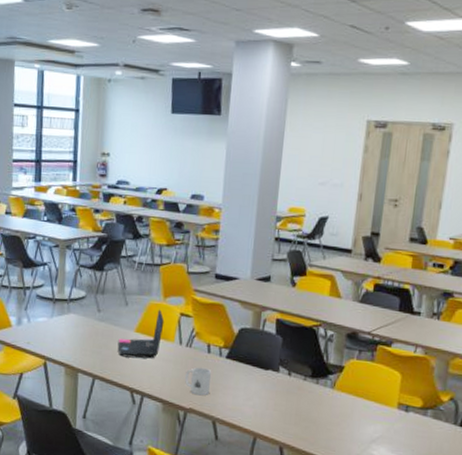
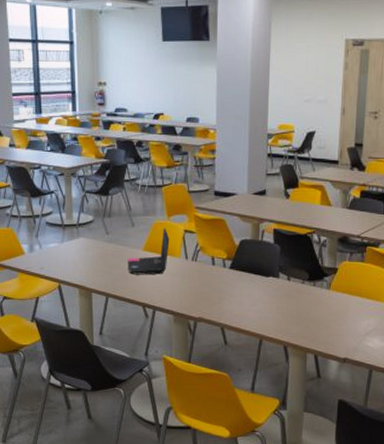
mug: present [185,367,212,396] -> none [193,279,218,305]

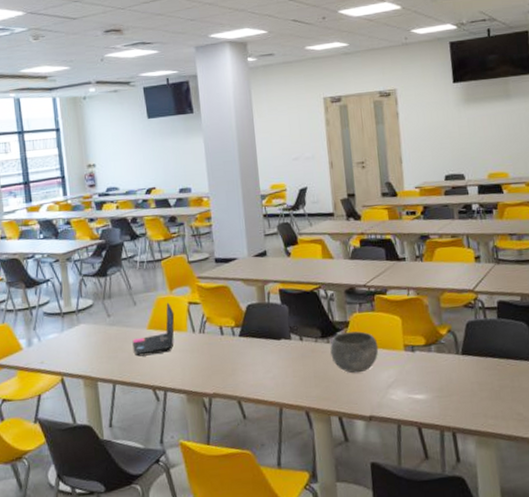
bowl: none [315,278,363,318] -> present [330,331,379,374]

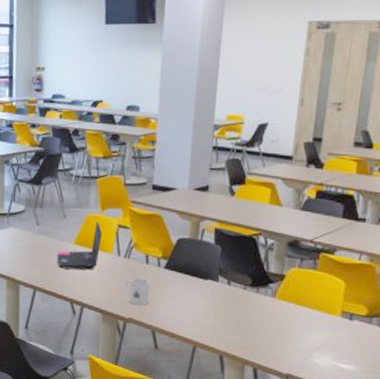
mug: none [204,350,230,379] -> present [124,277,151,306]
bowl: present [330,331,379,374] -> none [258,285,313,330]

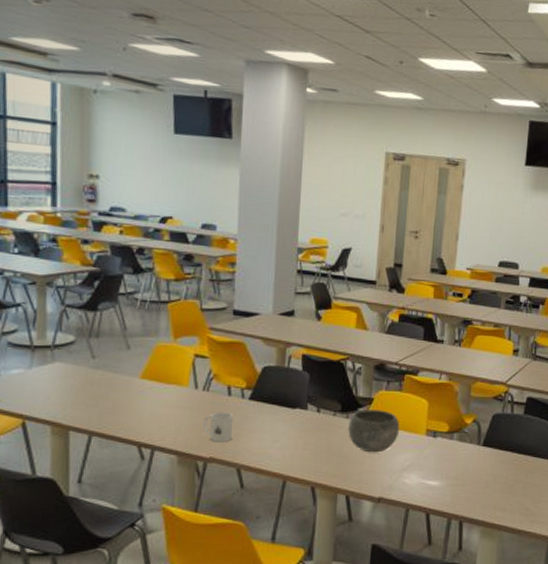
laptop: present [57,221,103,270] -> none [119,351,176,408]
bowl: none [258,285,313,330] -> present [348,410,400,453]

